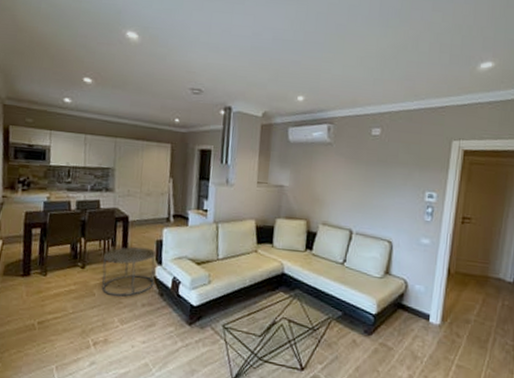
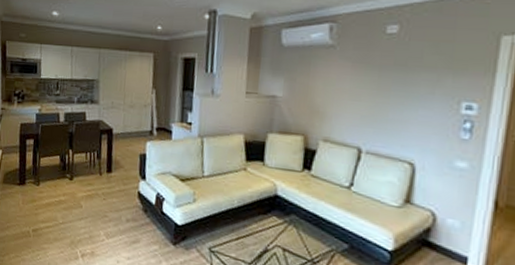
side table: present [101,246,156,297] -> none [88,159,140,211]

